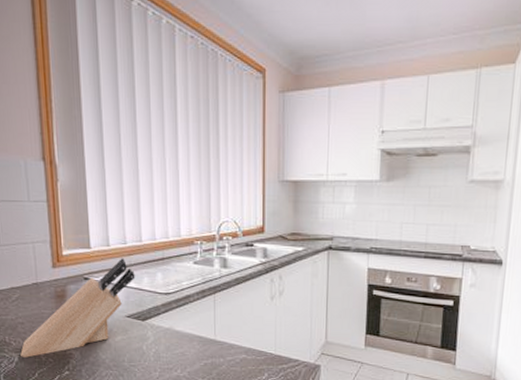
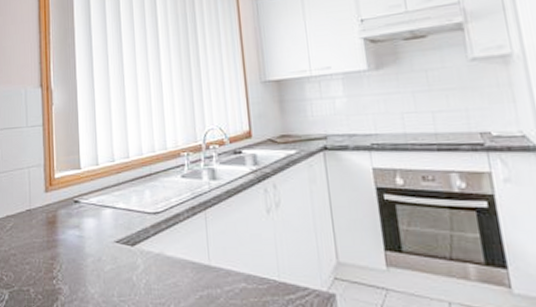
knife block: present [20,258,135,358] -> none [11,177,124,294]

